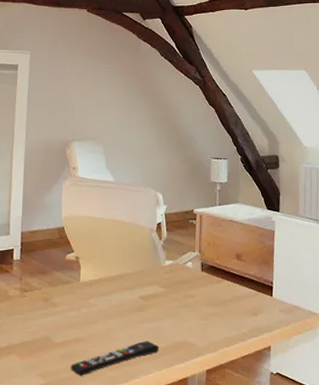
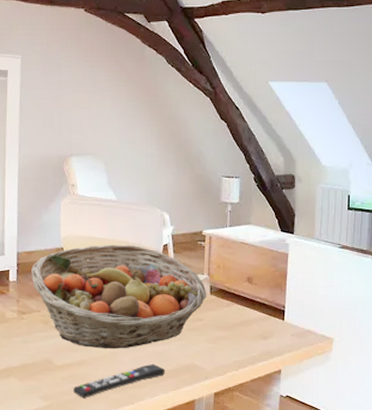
fruit basket: none [34,223,198,326] -> present [31,245,207,349]

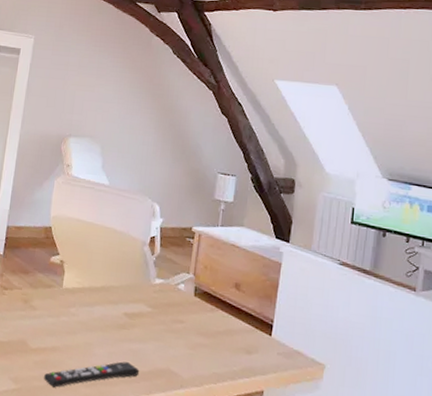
fruit basket: present [31,245,207,349] -> none [17,228,191,341]

